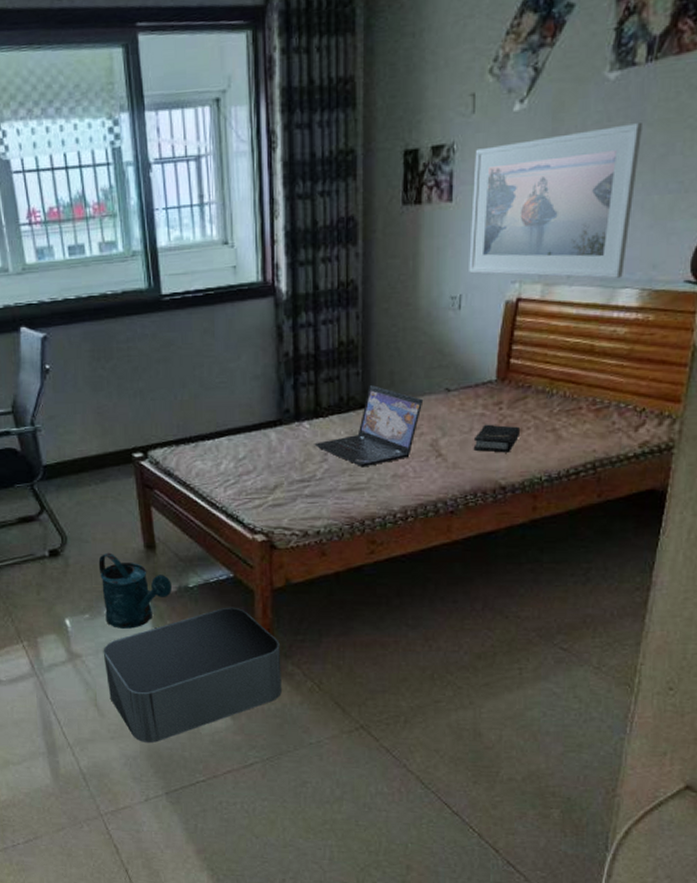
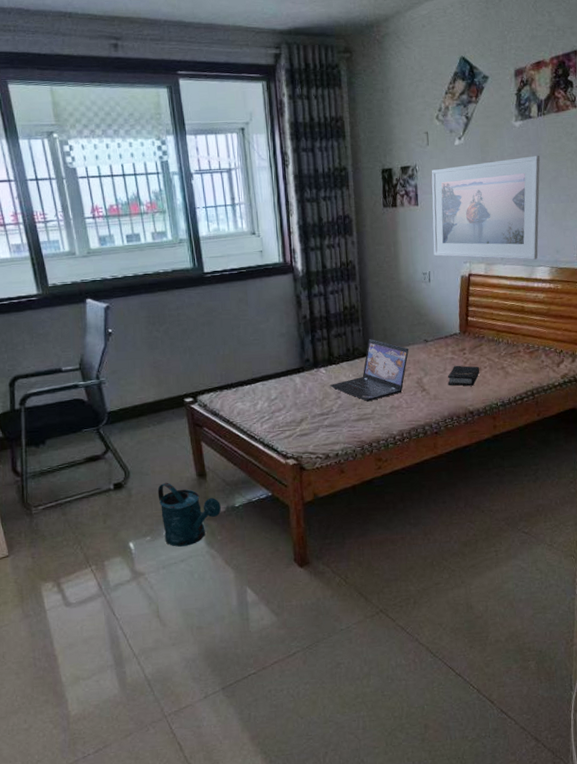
storage bin: present [103,607,282,743] -> none [163,520,316,645]

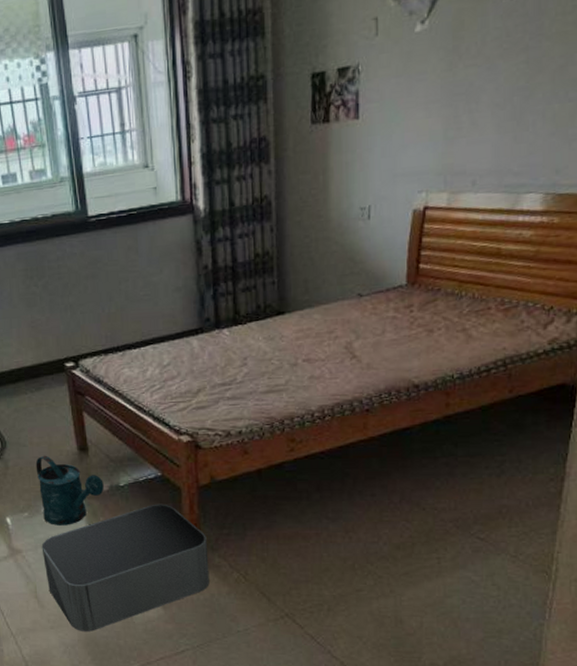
storage bin: none [163,520,316,645] -> present [41,503,210,632]
laptop: present [330,339,409,402] -> none [234,293,337,371]
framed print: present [431,156,540,260] -> none [376,37,540,186]
hardback book: present [447,365,480,386] -> none [386,326,432,353]

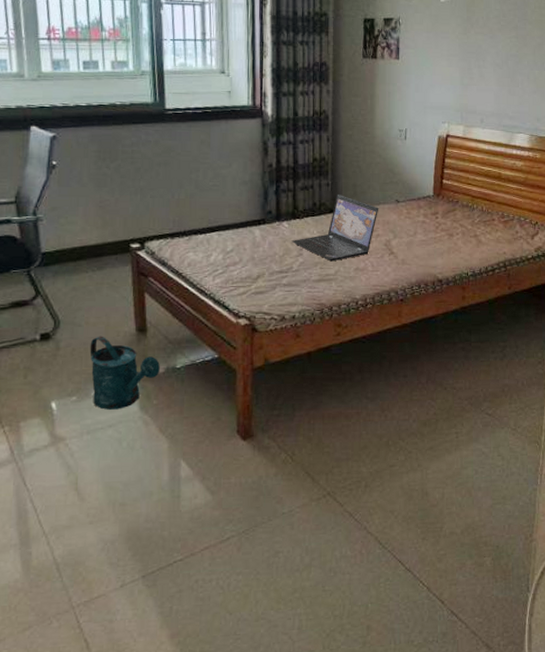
storage bin: present [41,503,210,632] -> none [88,385,259,525]
laptop: none [234,293,337,371] -> present [292,195,379,262]

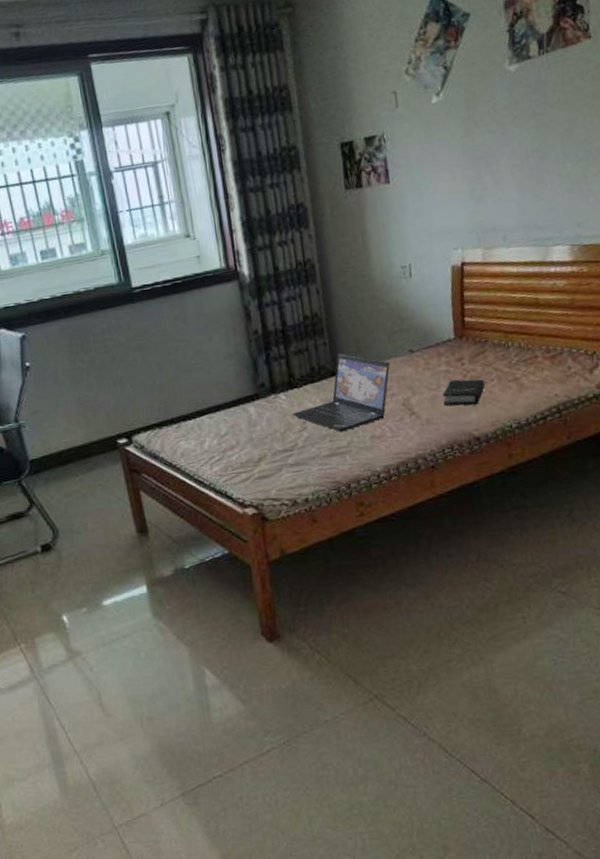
watering can: present [89,336,160,410] -> none [92,541,168,620]
hardback book: none [417,229,452,253] -> present [442,379,485,406]

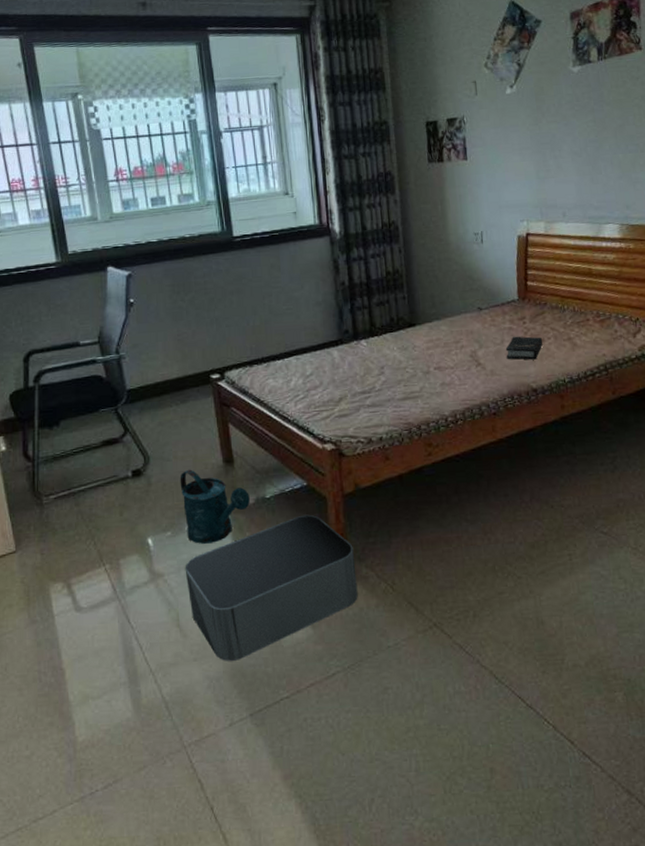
watering can: none [92,541,168,620] -> present [180,469,250,544]
storage bin: none [103,584,290,740] -> present [185,514,358,661]
laptop: present [292,353,391,432] -> none [372,307,461,378]

